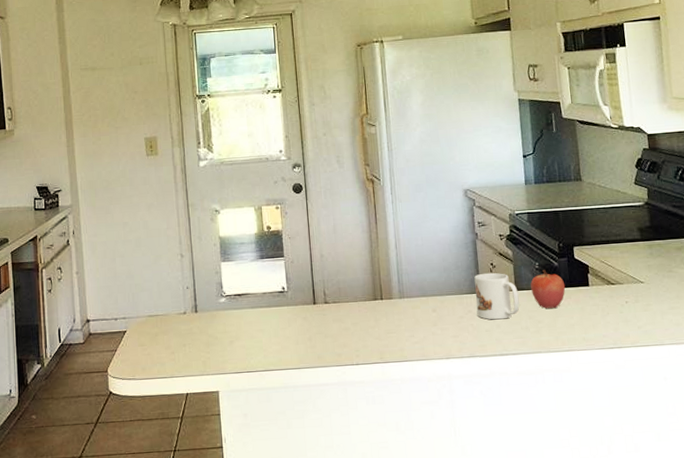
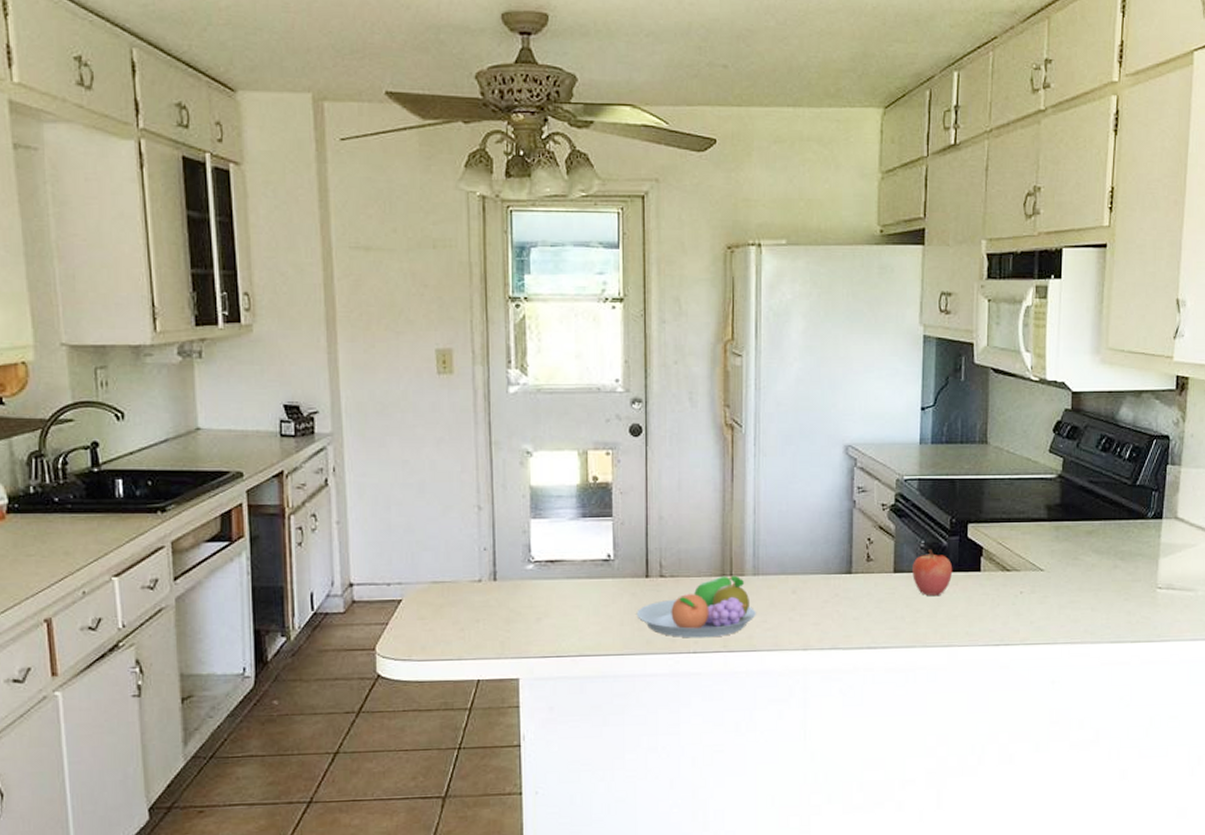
fruit bowl: none [308,299,405,353] -> present [636,575,756,638]
mug: present [474,272,520,320] -> none [845,549,897,606]

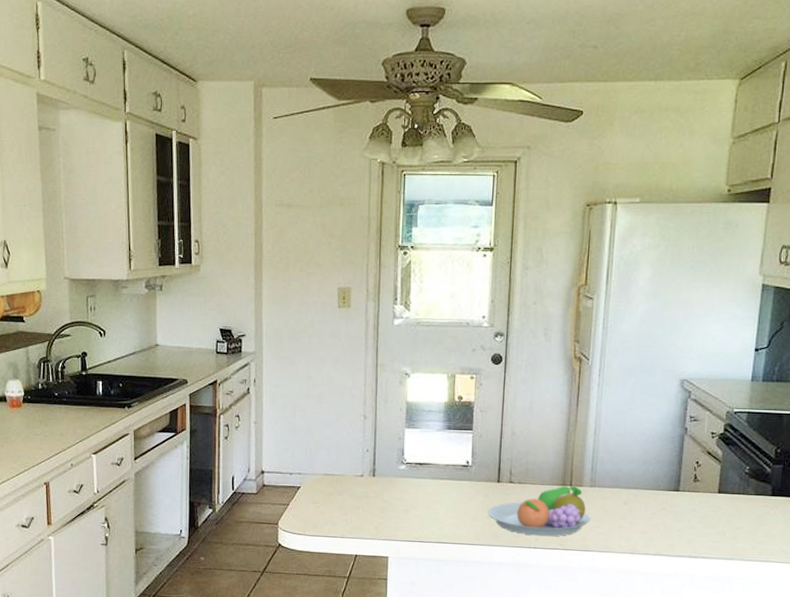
apple: present [912,549,953,597] -> none [735,475,775,517]

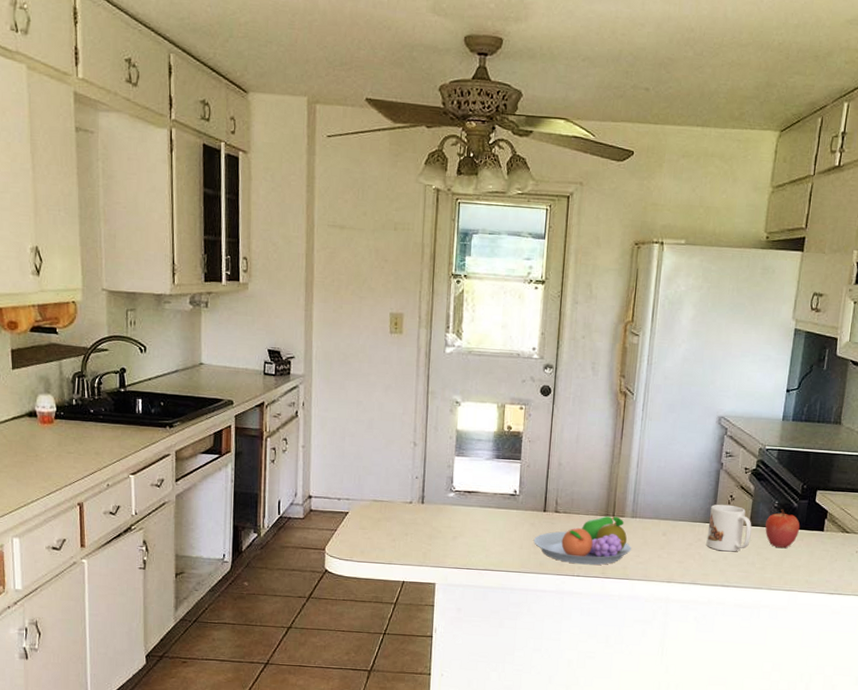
mug: none [671,471,721,521] -> present [706,504,752,552]
apple: none [735,475,775,517] -> present [765,509,801,549]

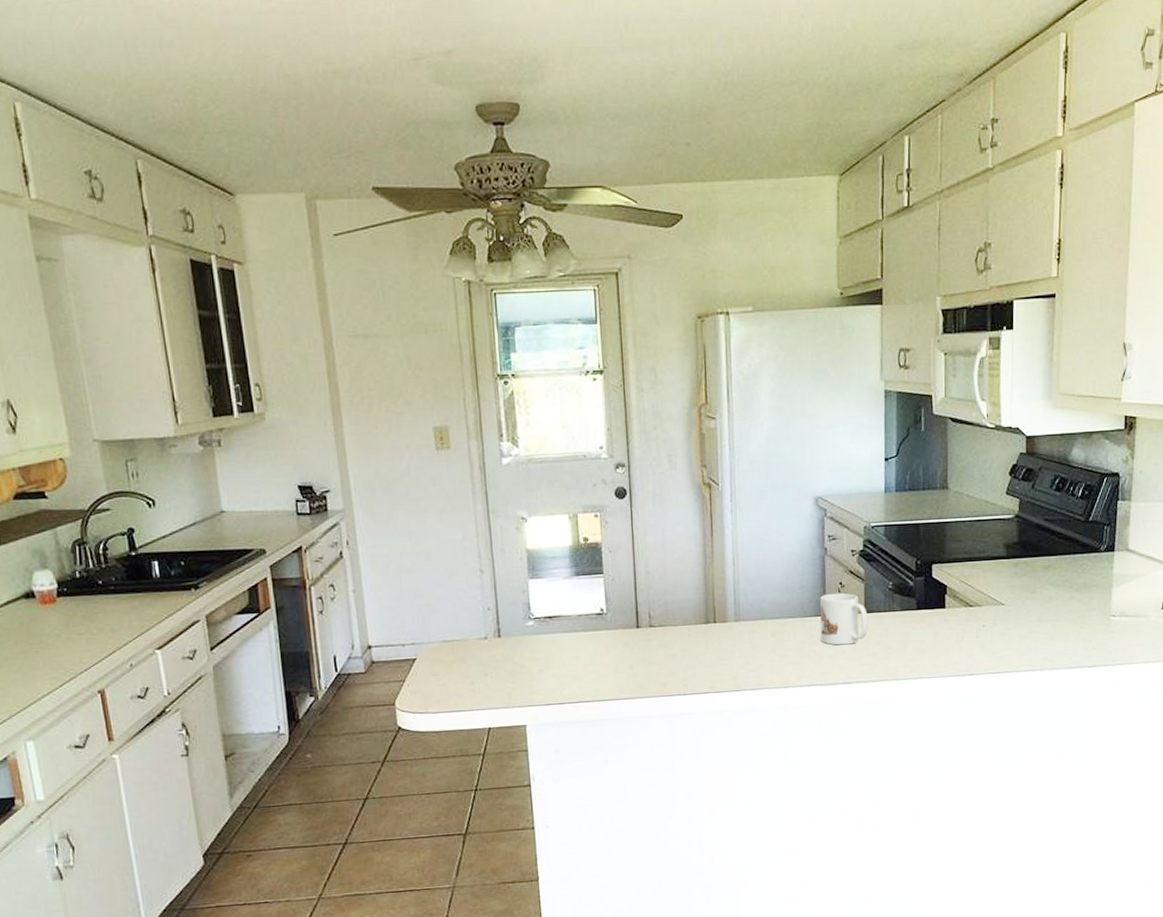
fruit bowl: present [533,515,631,565] -> none [629,622,739,682]
apple: present [765,509,801,549] -> none [882,590,920,634]

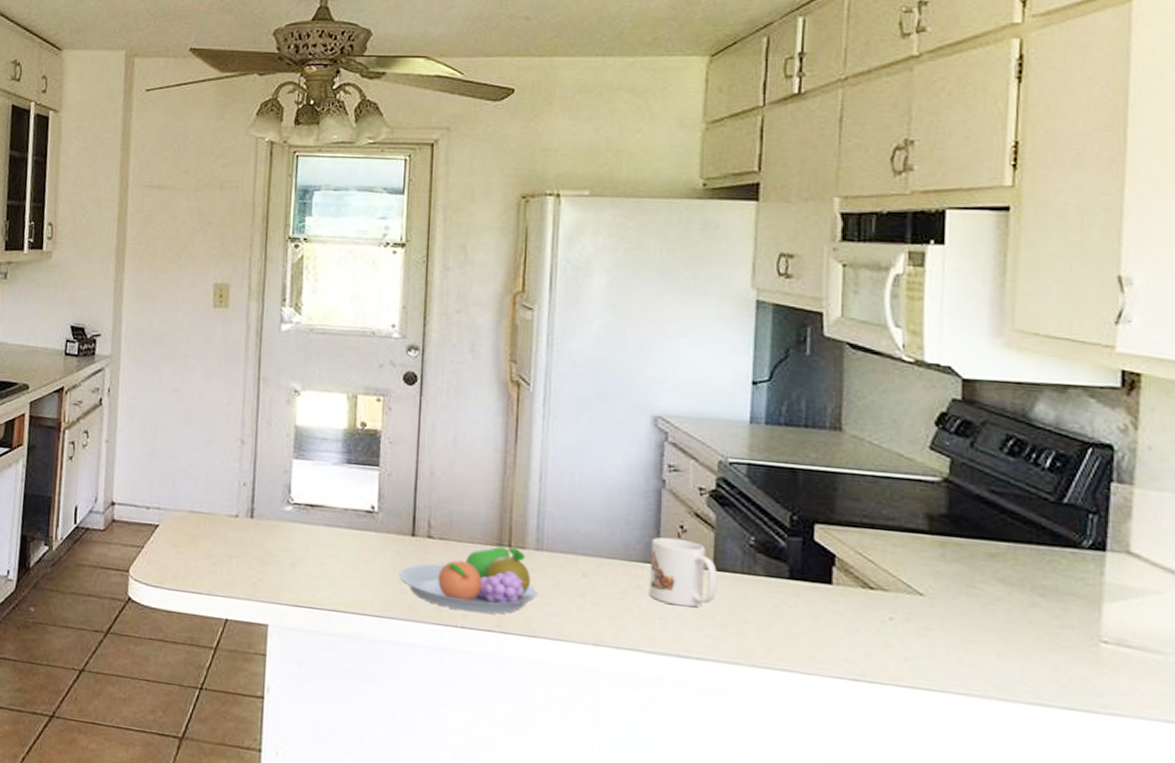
fruit bowl: none [629,622,739,682] -> present [399,545,538,614]

